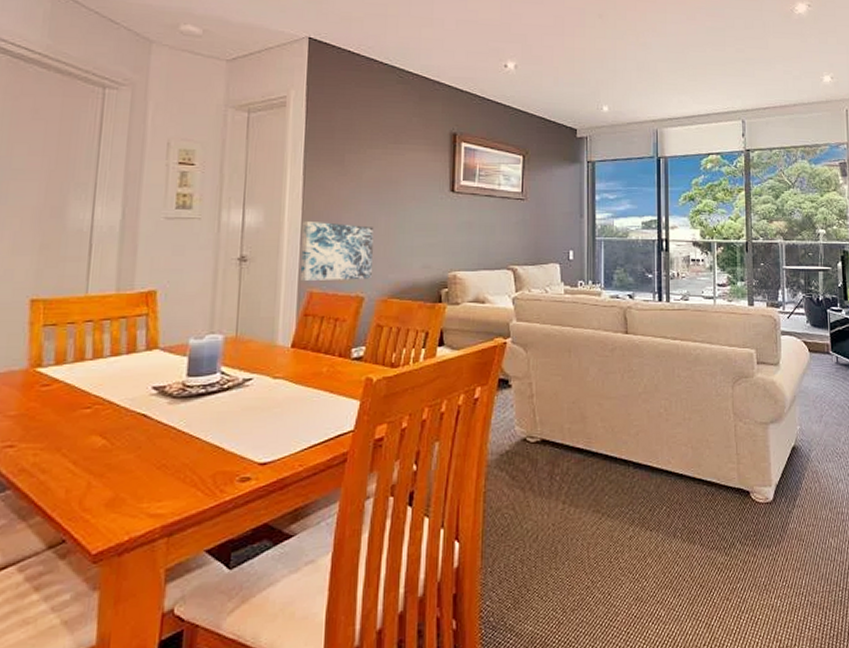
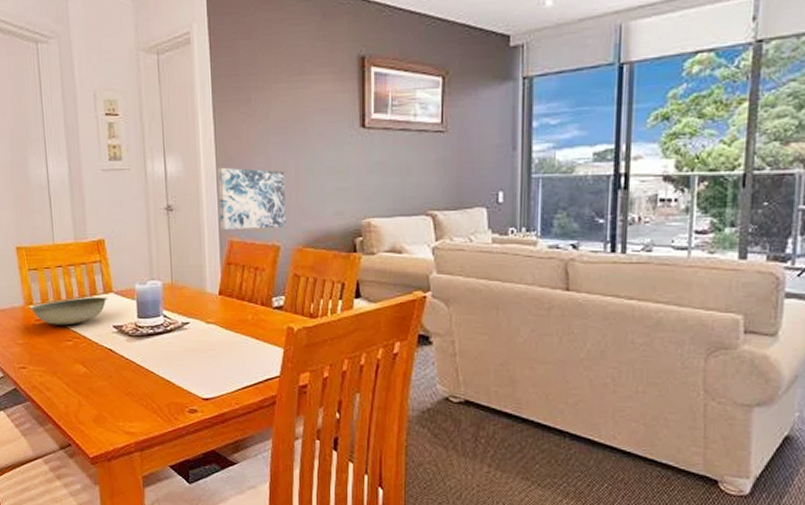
bowl: none [35,354,151,390] -> present [29,297,108,325]

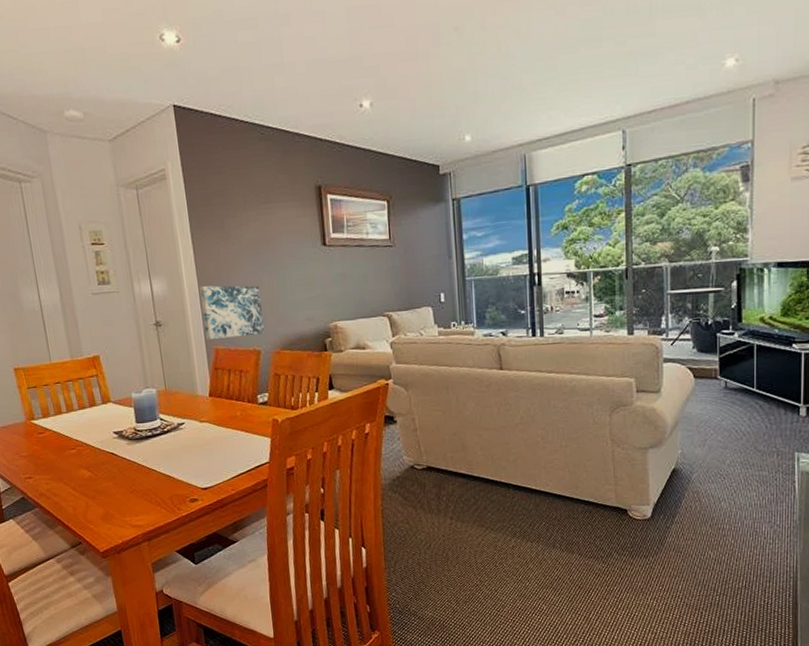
bowl: present [29,297,108,325] -> none [31,407,107,436]

